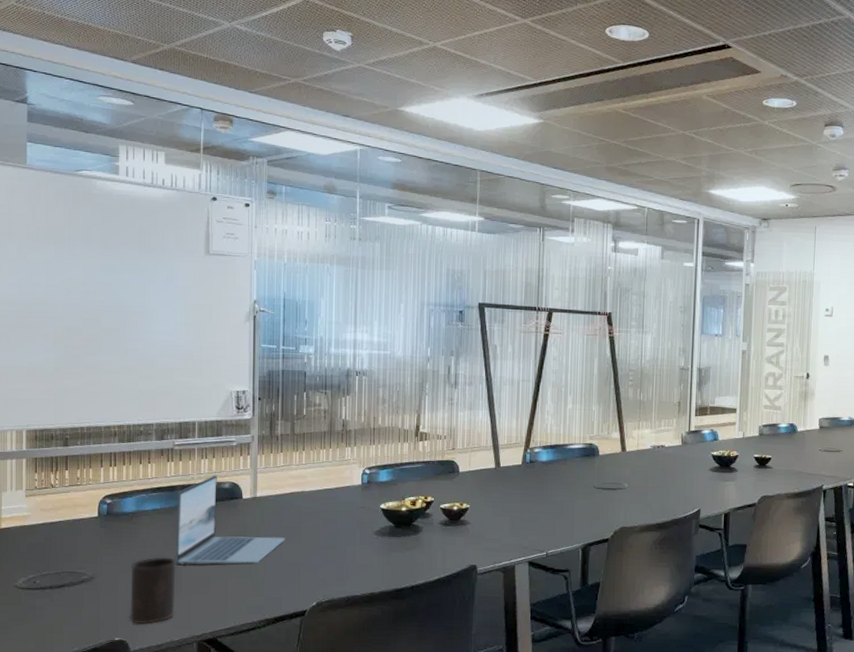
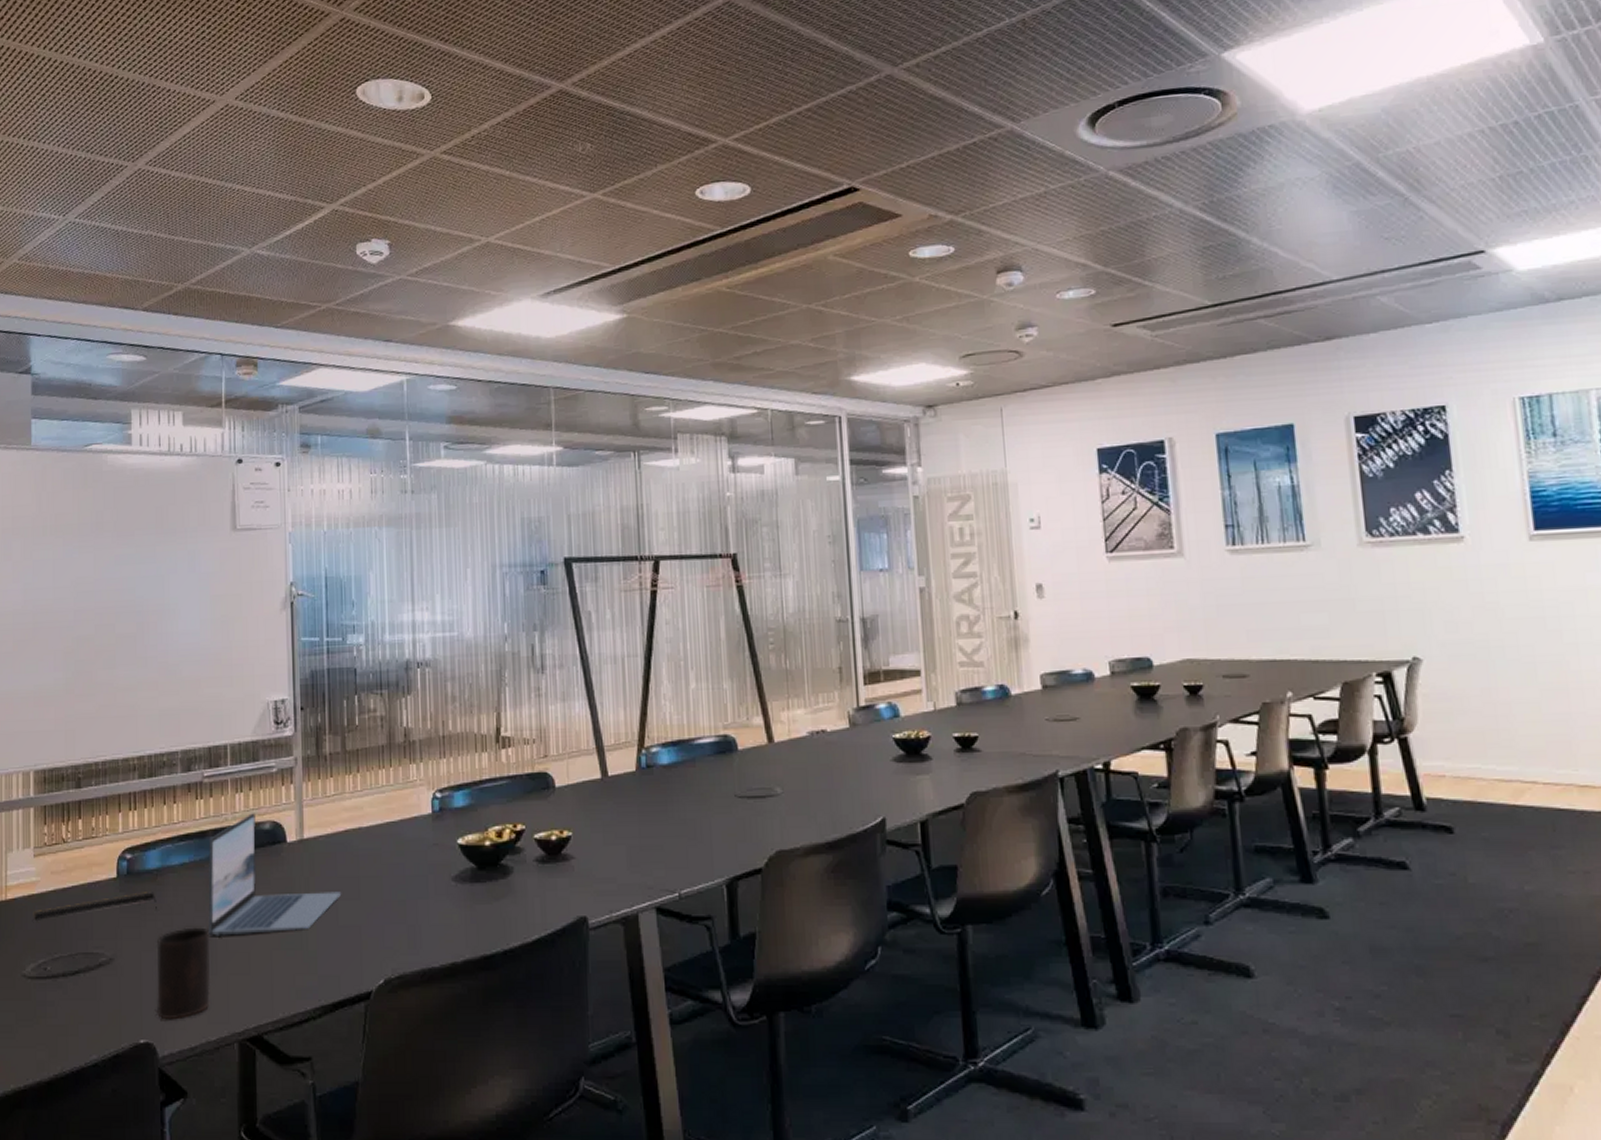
notepad: none [24,529,132,546] -> present [33,892,157,920]

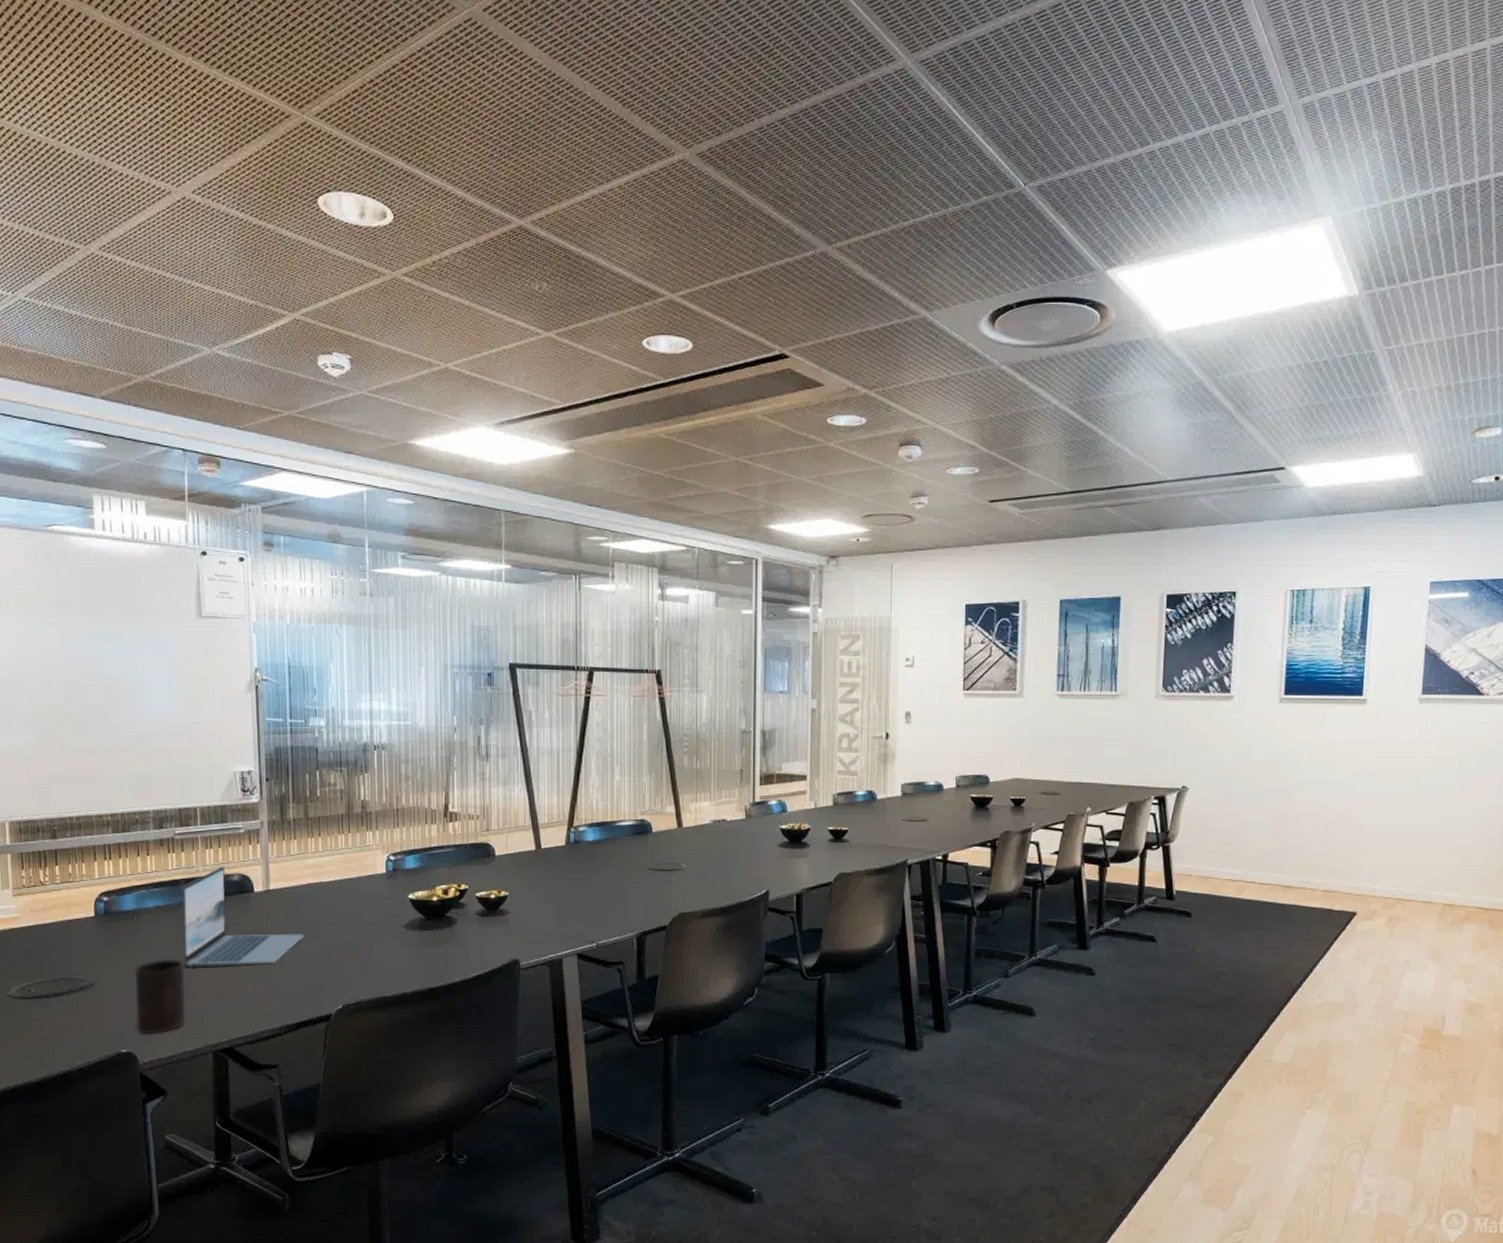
notepad: present [33,892,157,920] -> none [15,929,134,950]

